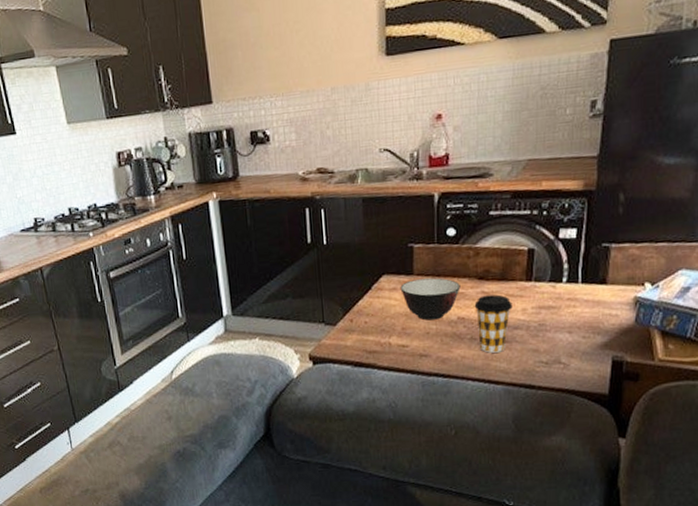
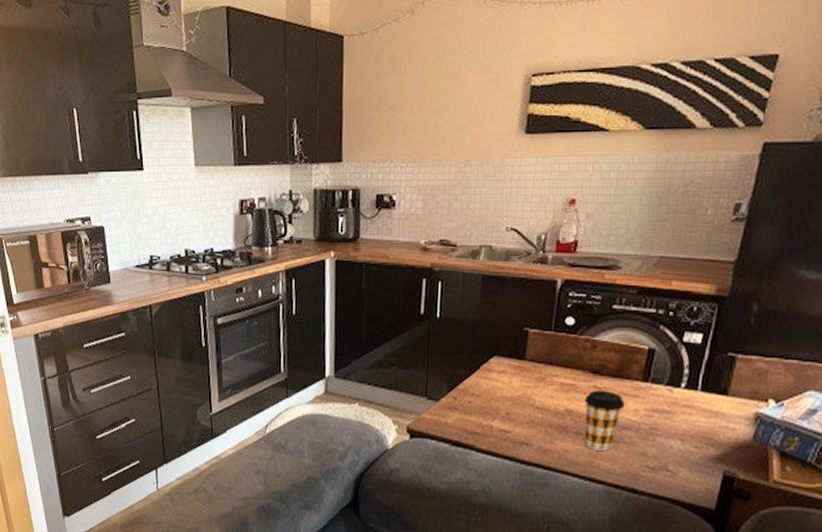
soup bowl: present [400,278,460,321] -> none [509,365,573,409]

